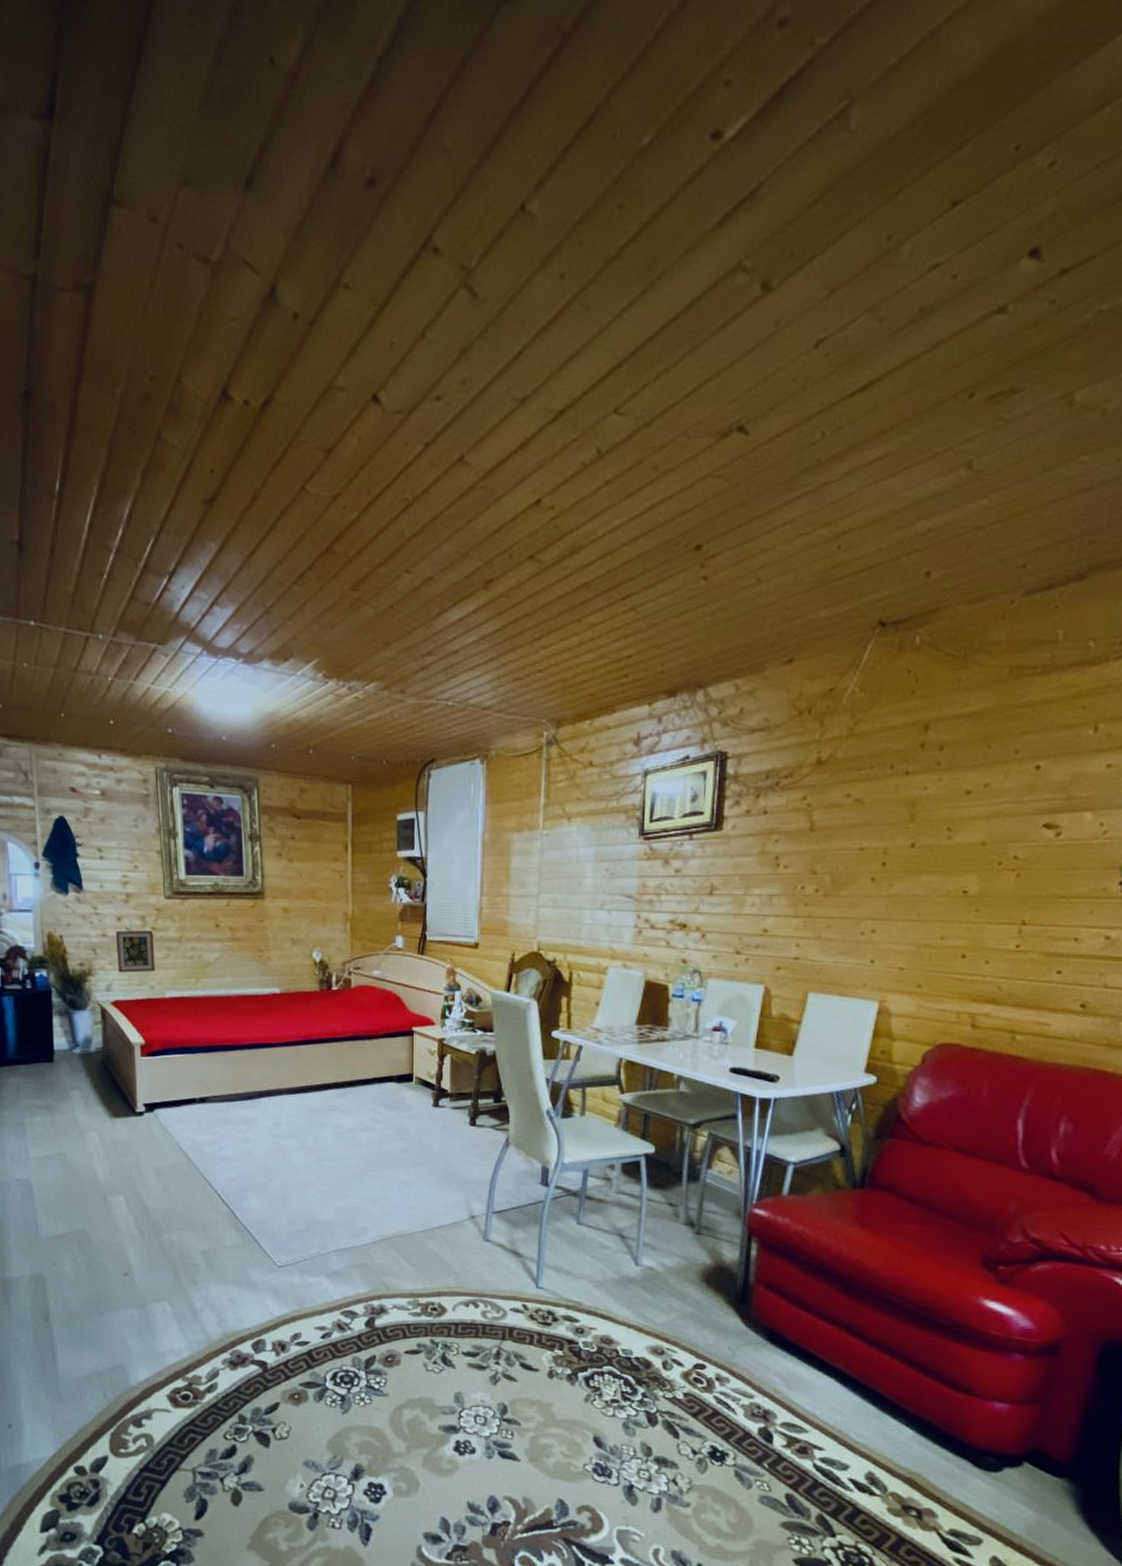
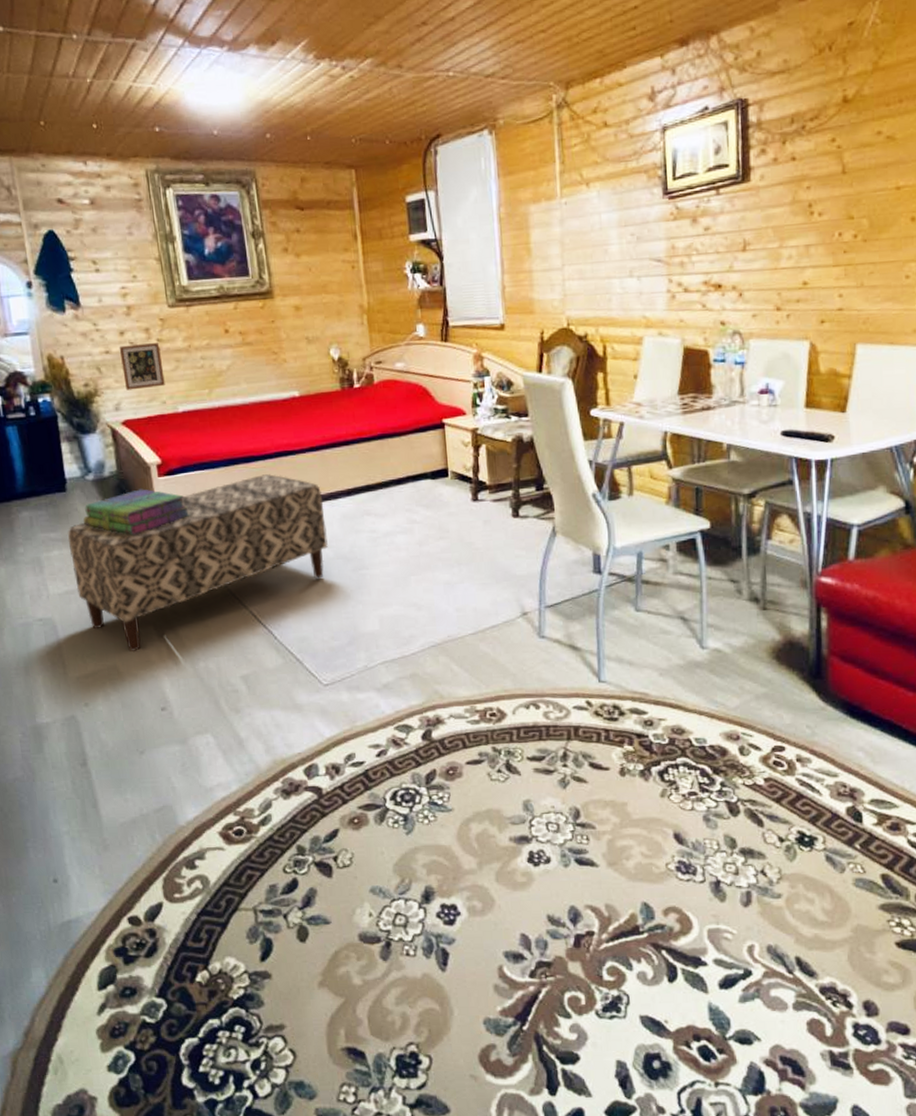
bench: none [51,1063,294,1219] -> present [67,474,328,653]
stack of books: none [66,1066,167,1109] -> present [83,489,190,536]

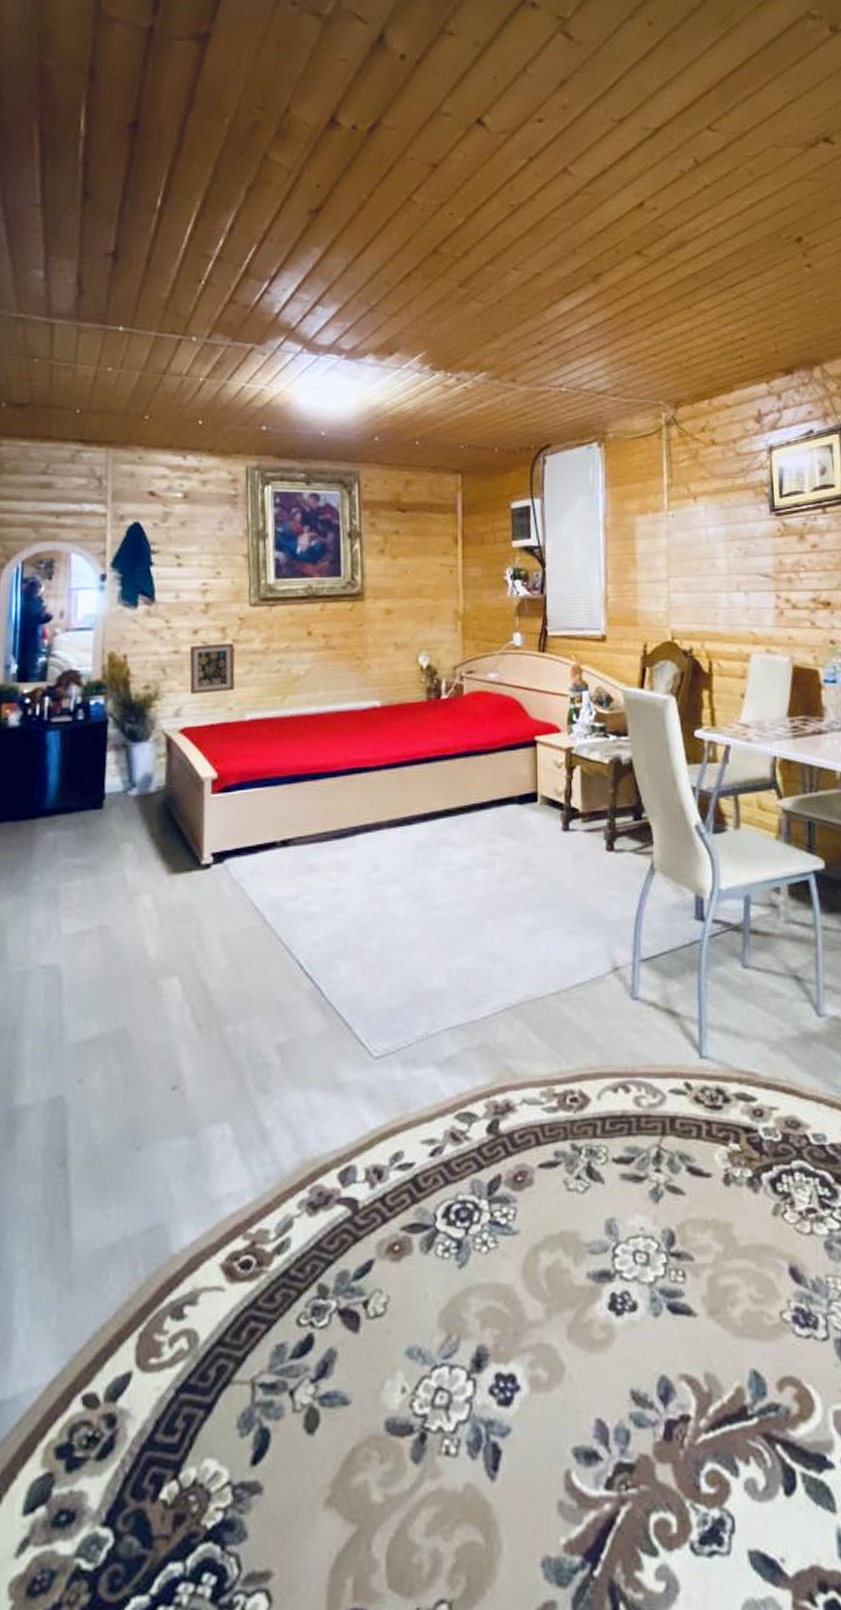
bench: present [67,474,328,653] -> none [94,794,396,1012]
stack of books: present [83,489,190,536] -> none [116,807,242,863]

